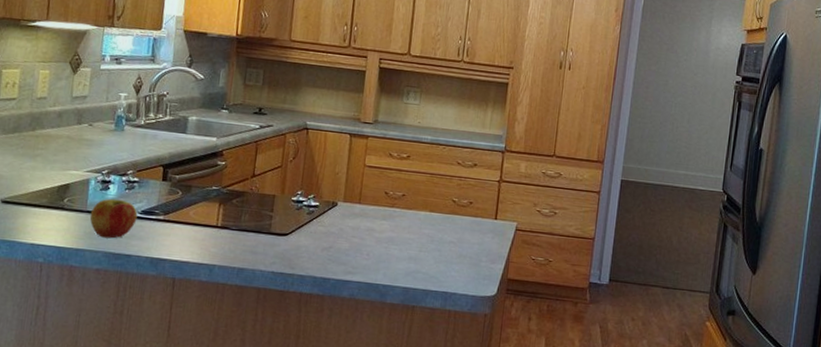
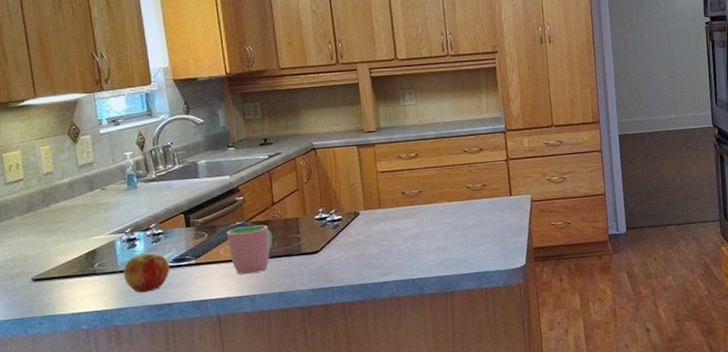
cup: none [199,192,246,243] -> present [226,225,273,275]

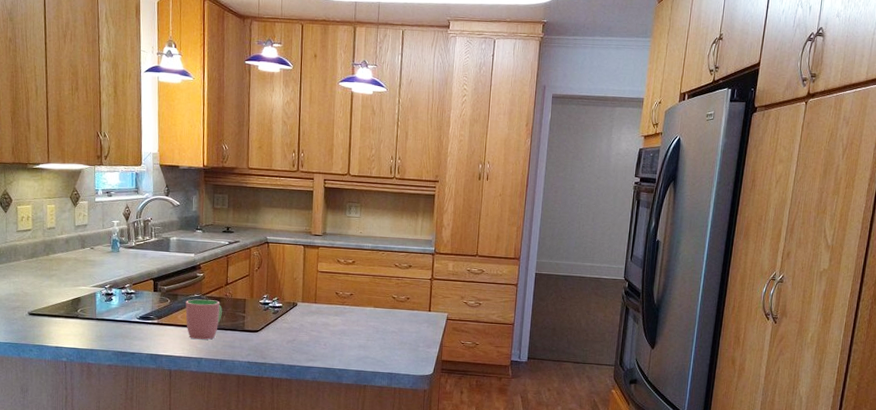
apple: present [123,253,170,293] -> none [99,308,137,340]

